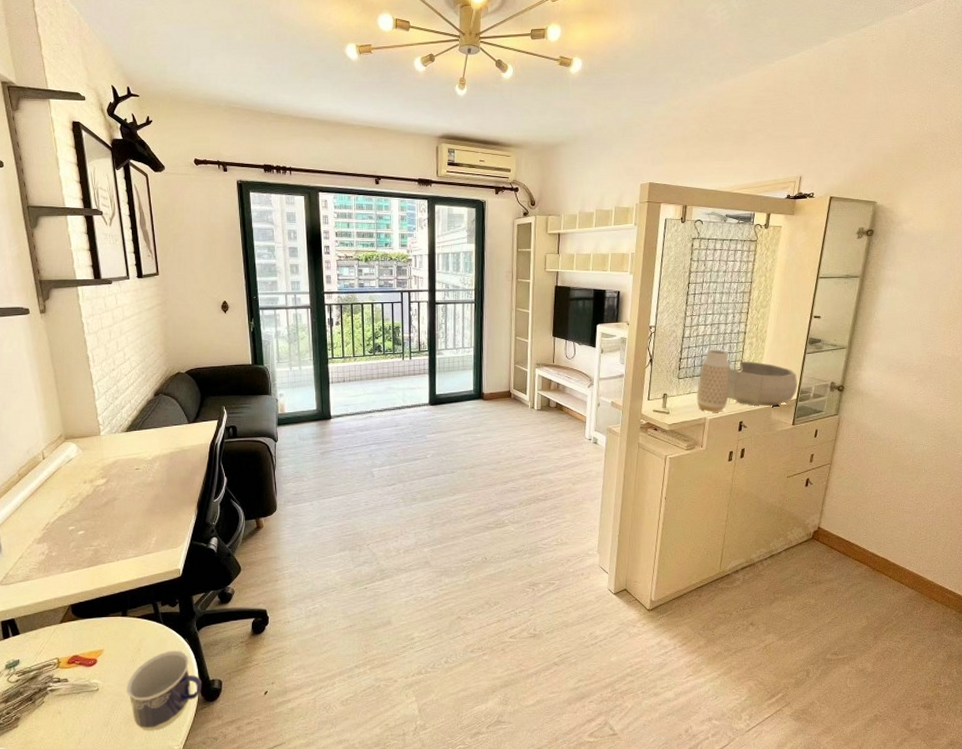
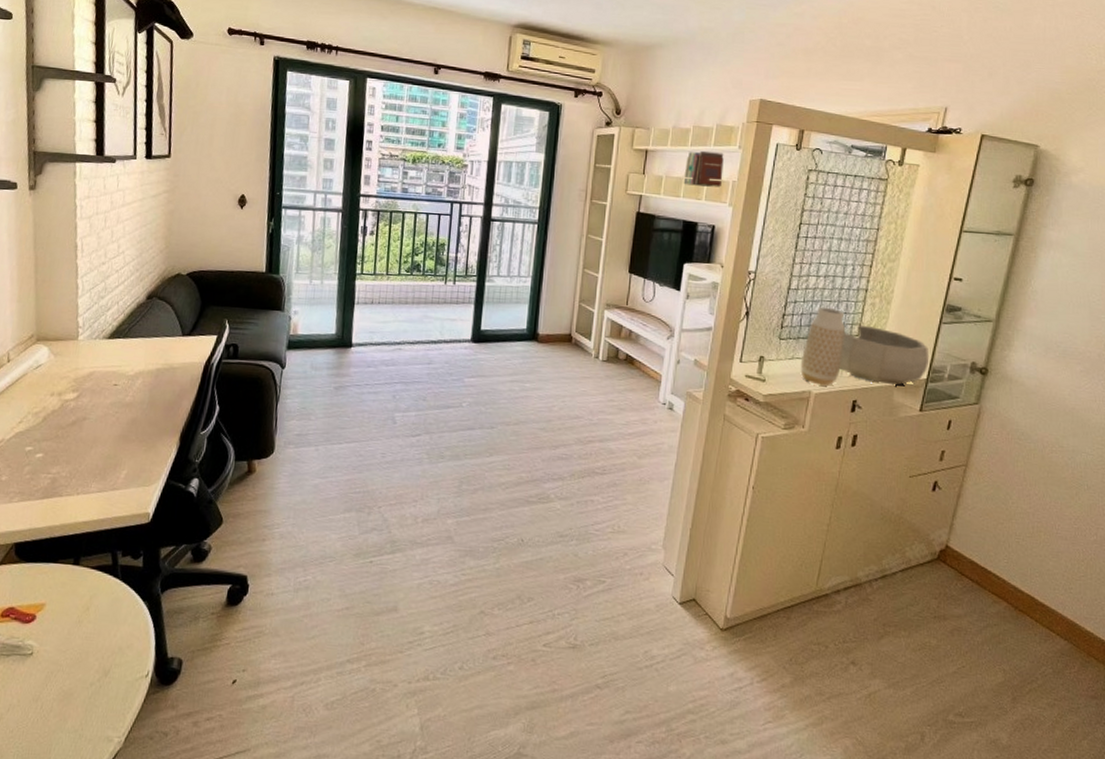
cup: present [127,651,202,731] -> none [66,614,158,715]
books: none [591,230,623,260] -> present [683,150,724,187]

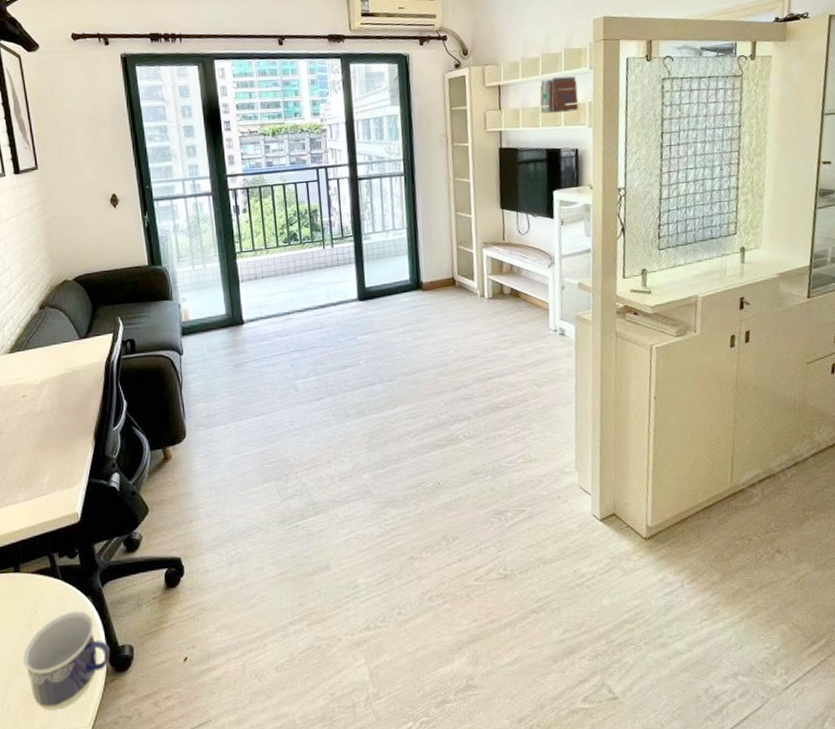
cup: none [66,614,158,715] -> present [23,611,111,711]
vase: present [800,306,845,386] -> none [683,211,724,289]
decorative bowl: present [840,323,929,386] -> none [719,222,810,277]

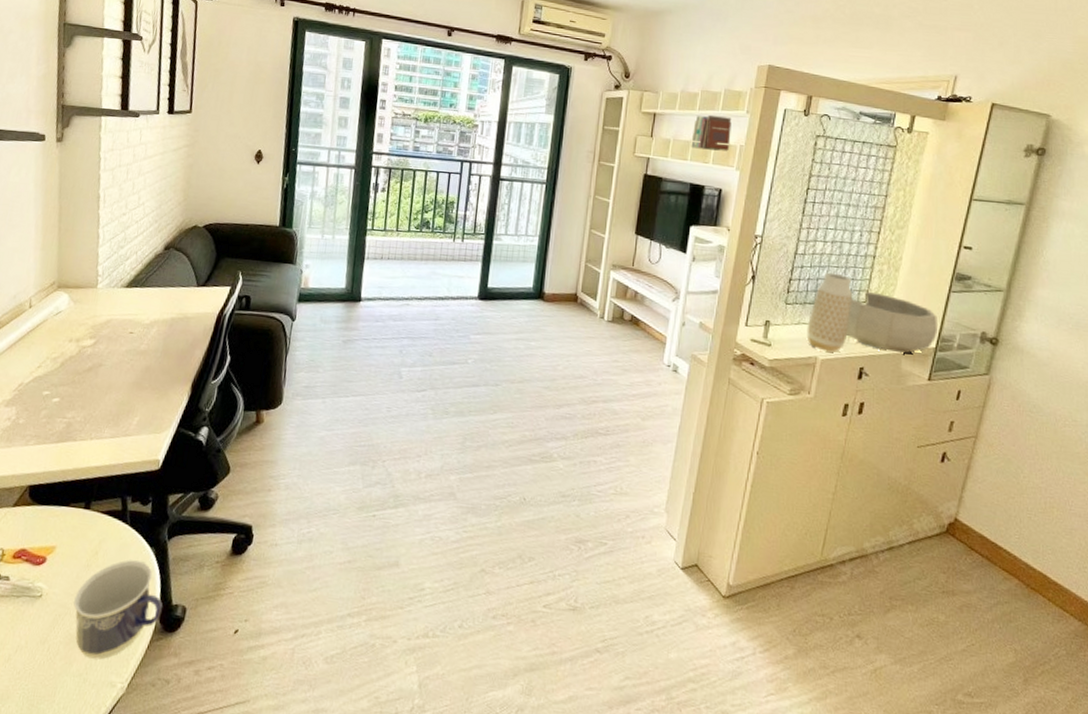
vase: none [683,211,724,289] -> present [806,272,852,353]
decorative bowl: none [719,222,810,277] -> present [846,289,937,354]

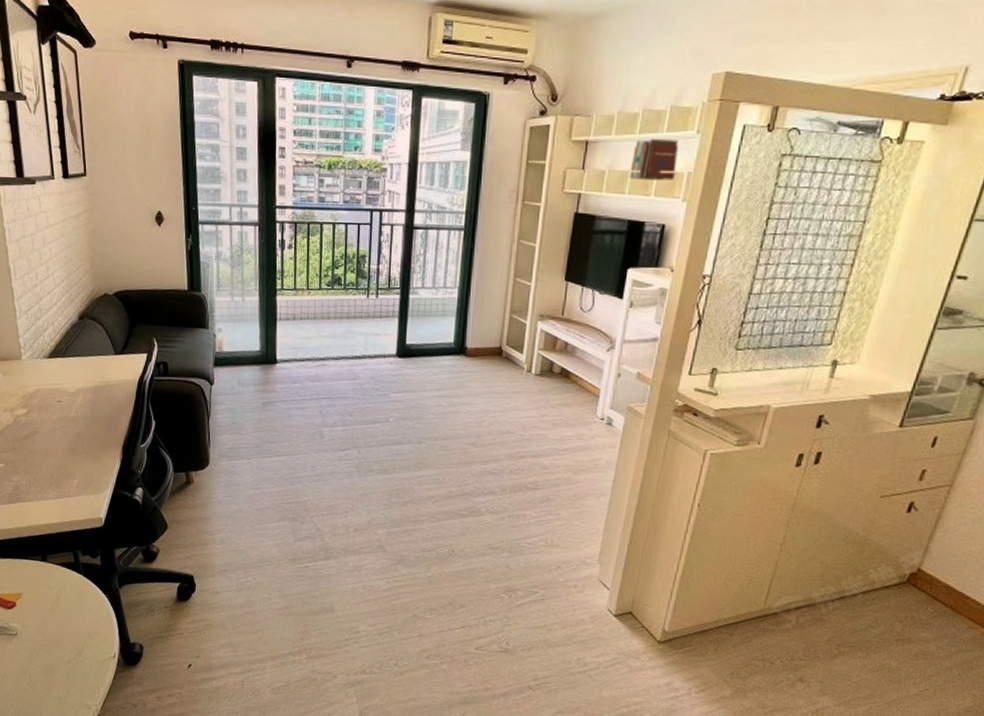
cup: present [73,559,163,660] -> none [45,604,123,687]
vase: present [806,272,852,353] -> none [758,313,815,400]
decorative bowl: present [846,289,937,354] -> none [806,331,917,399]

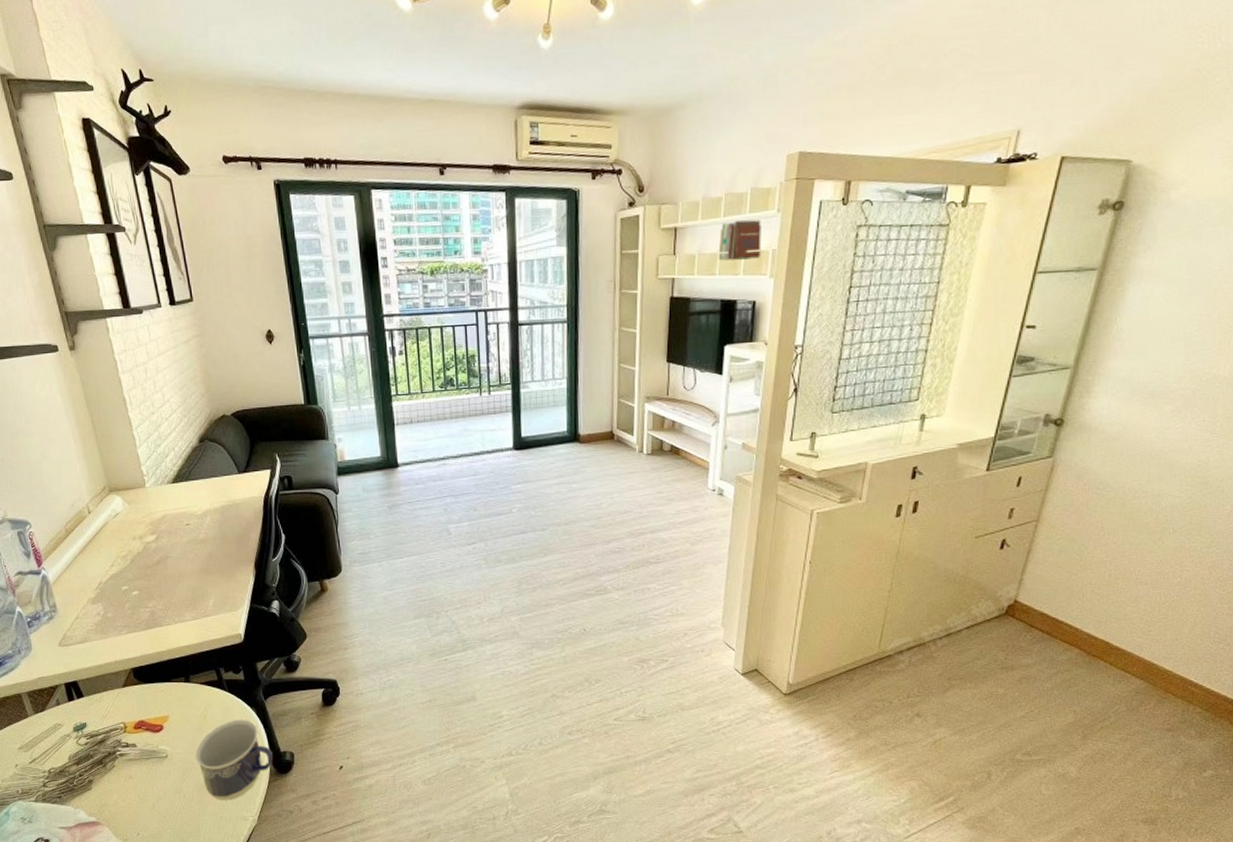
cup: none [45,604,123,687] -> present [196,720,274,801]

